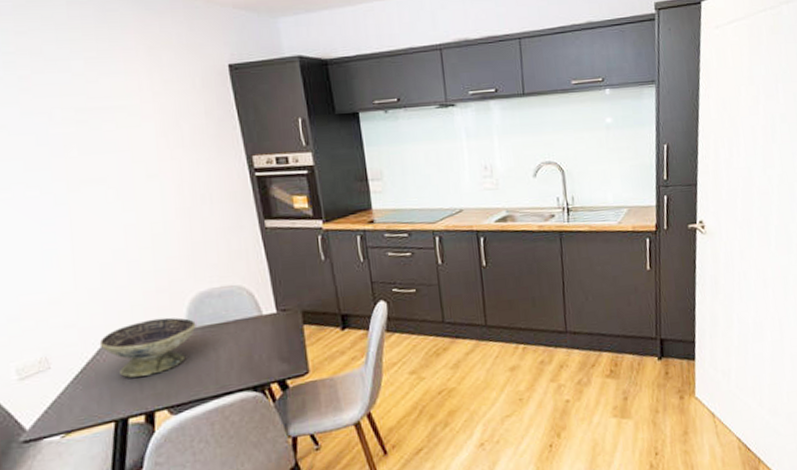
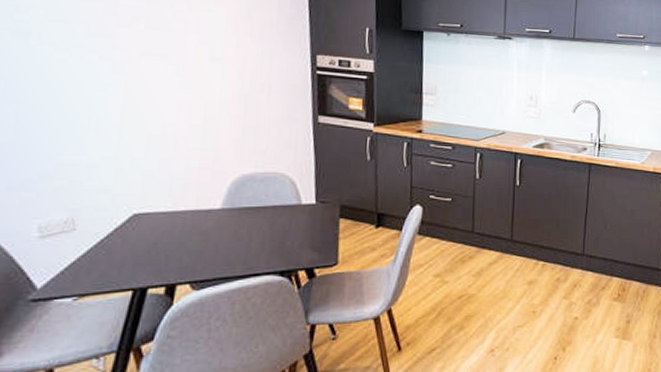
decorative bowl: present [99,317,196,378] -> none [131,194,234,249]

